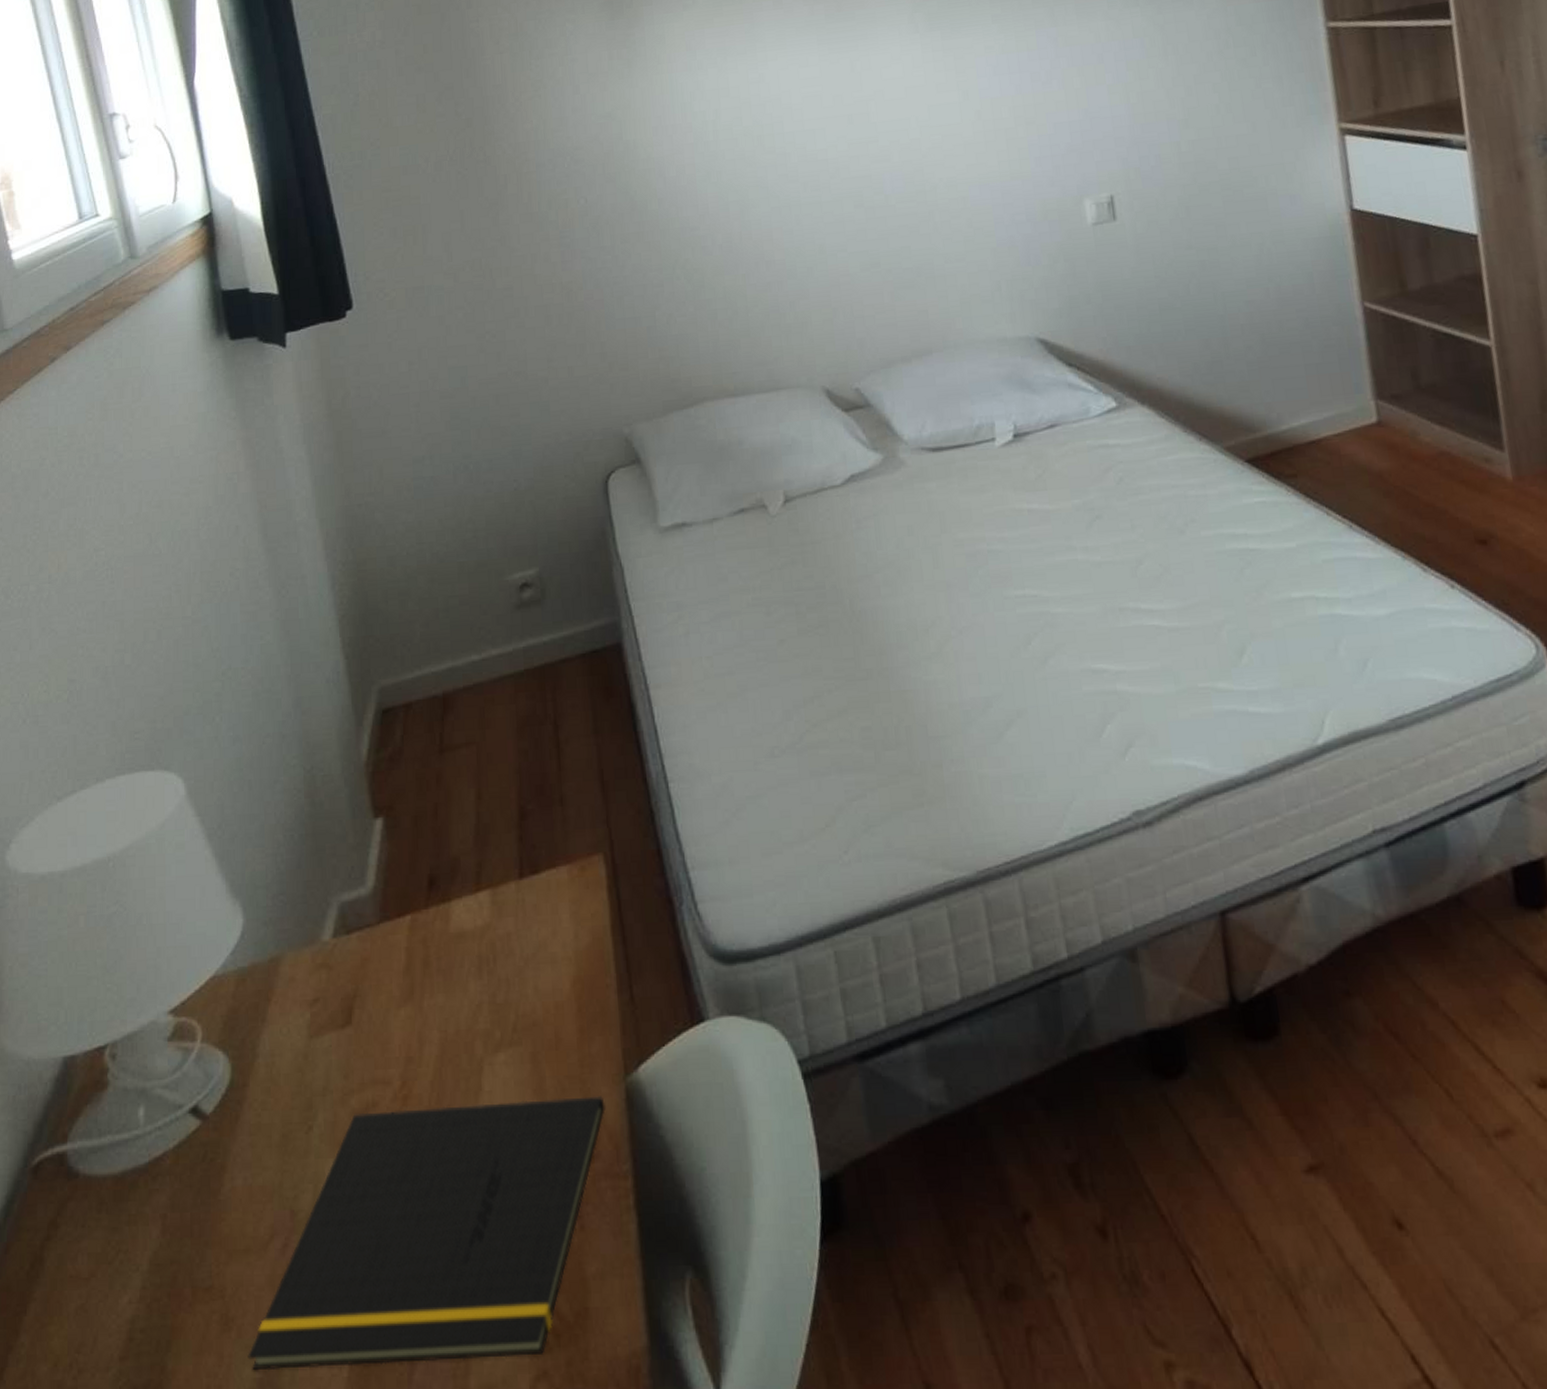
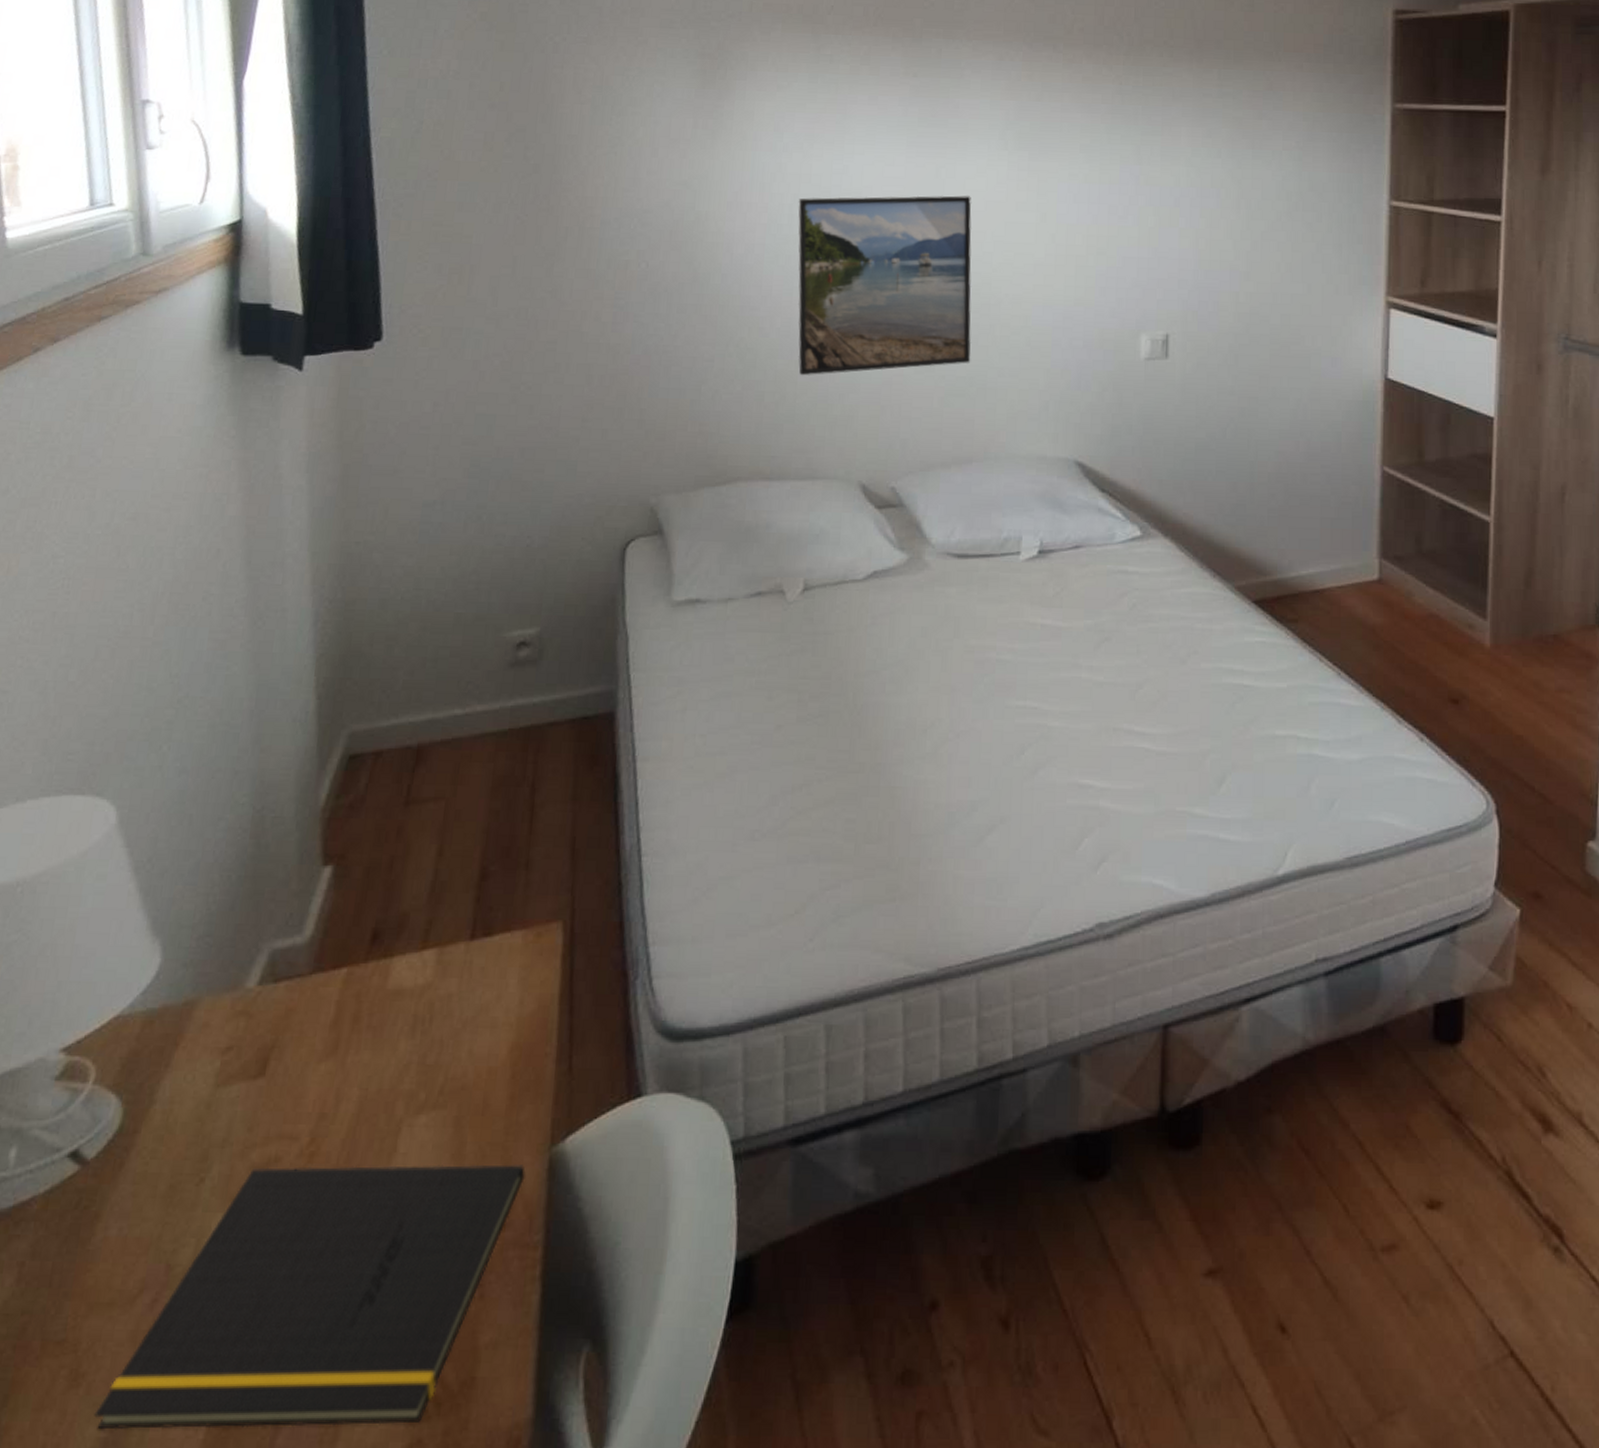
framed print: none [720,85,915,289] -> present [797,195,972,376]

